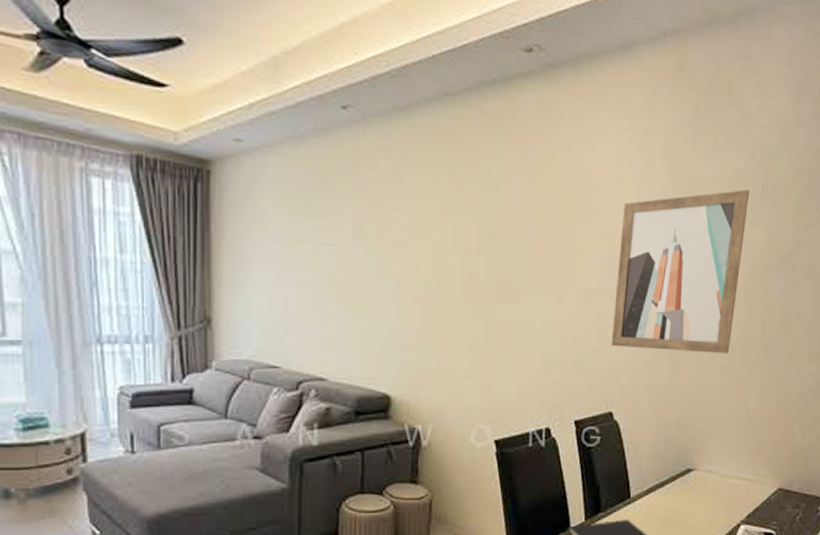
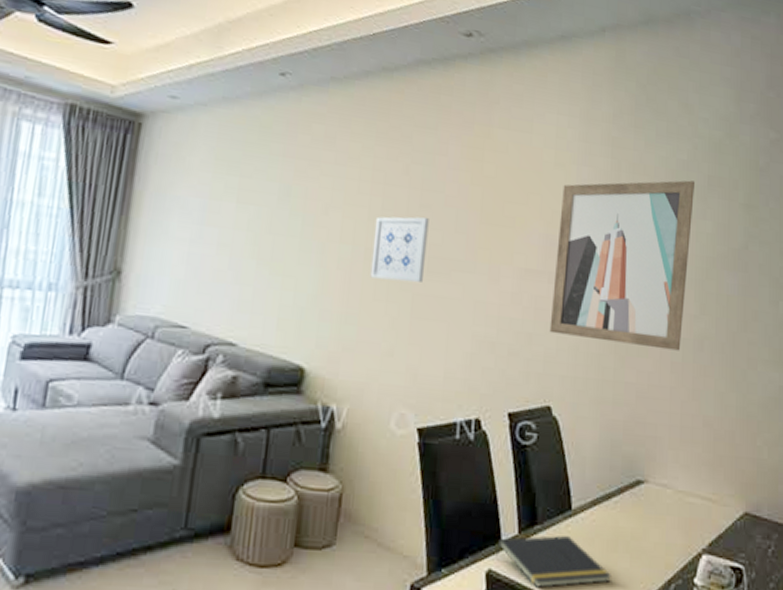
wall art: none [444,246,497,310] -> present [370,216,429,283]

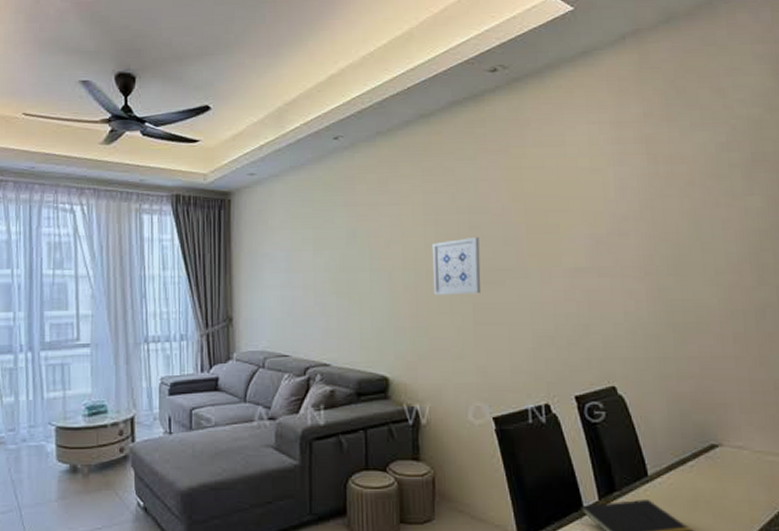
wall art: present [549,180,696,351] -> none [601,160,742,323]

